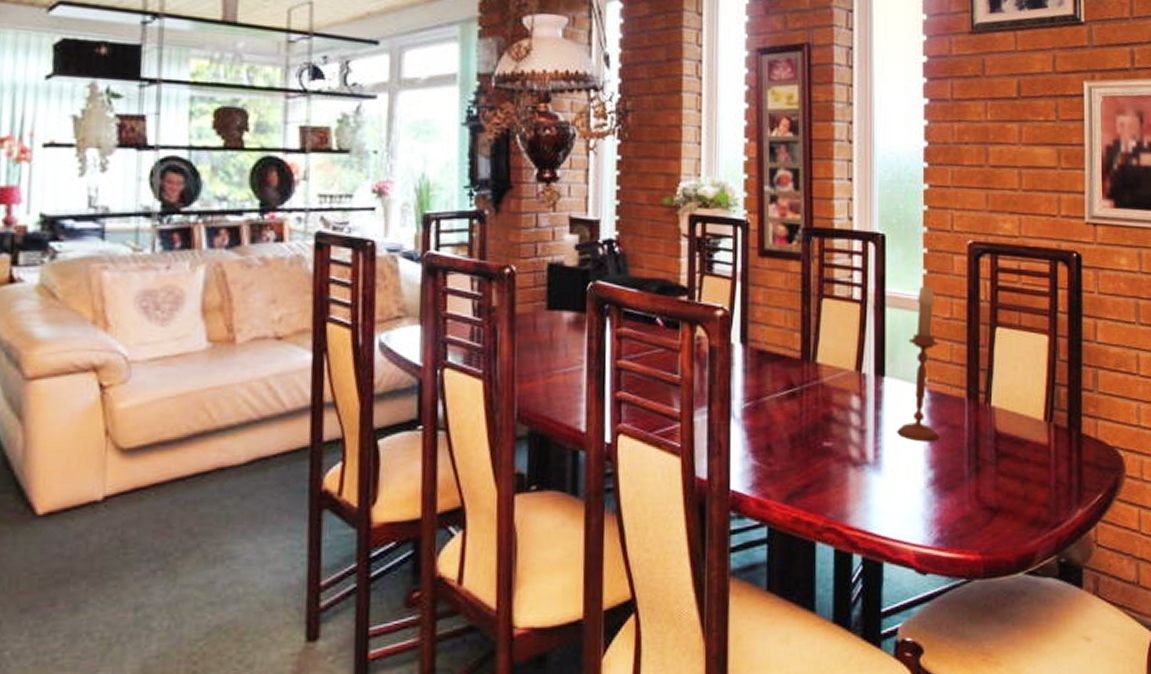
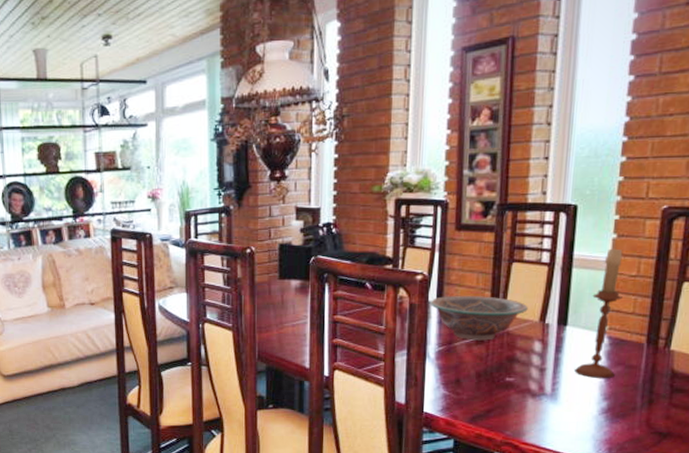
bowl: none [732,336,842,395] -> present [429,295,528,341]

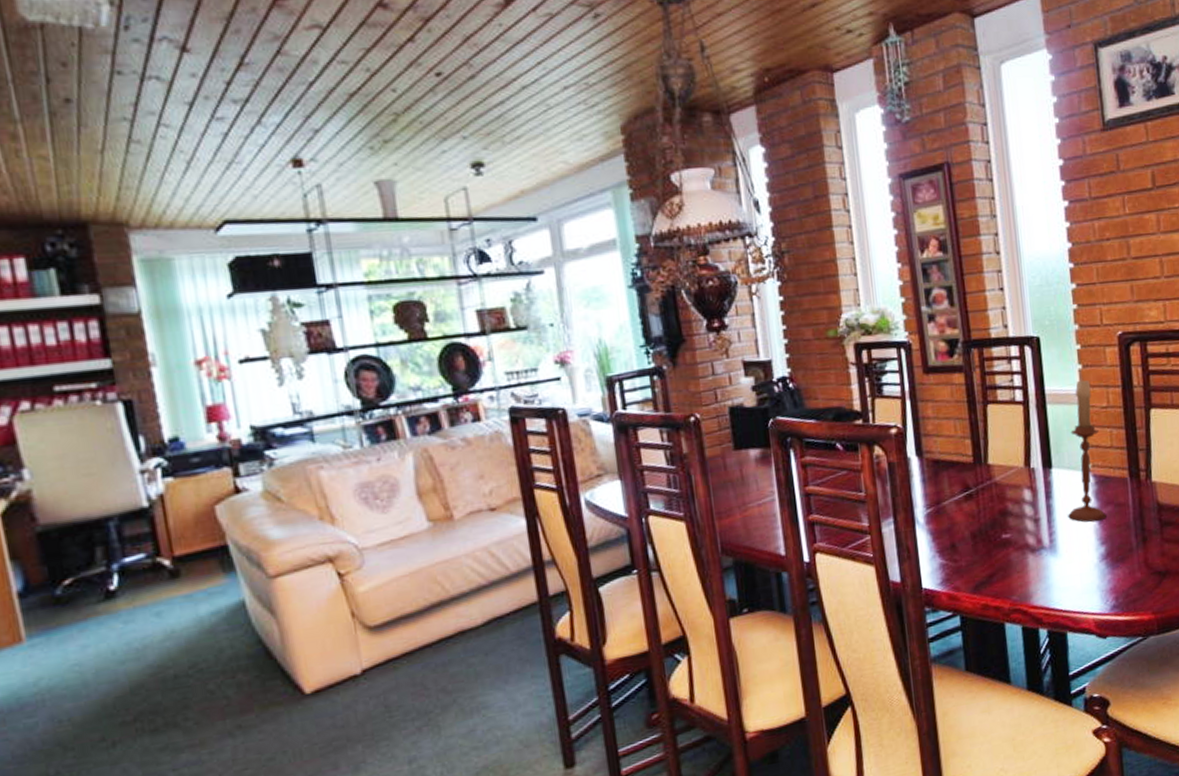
bowl: present [429,295,528,341] -> none [909,444,1011,497]

